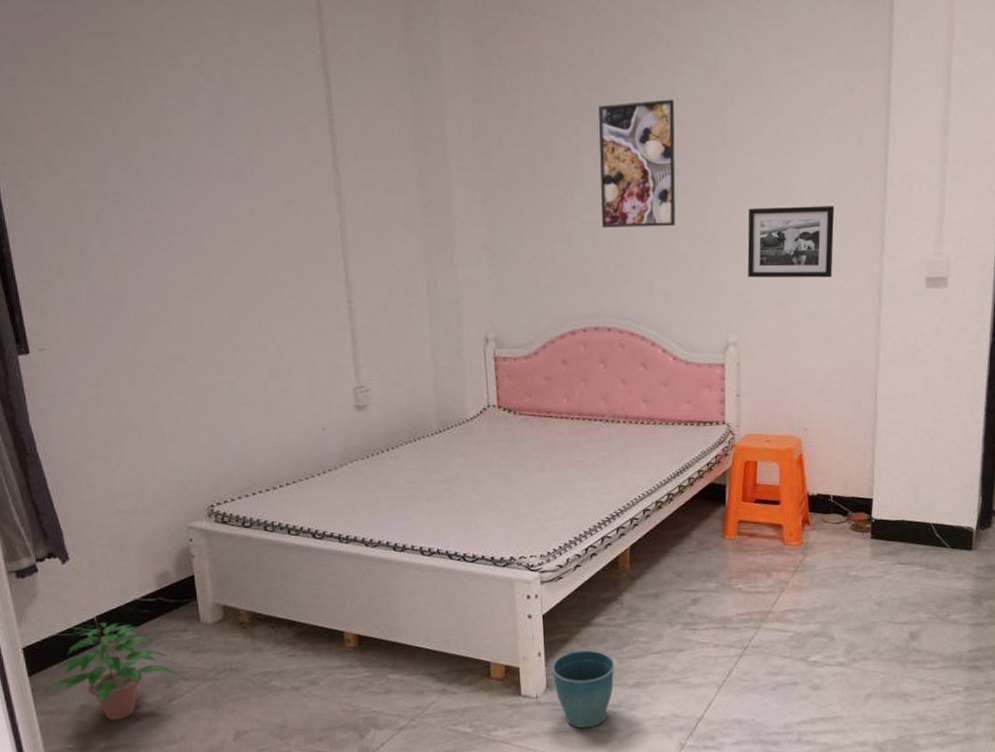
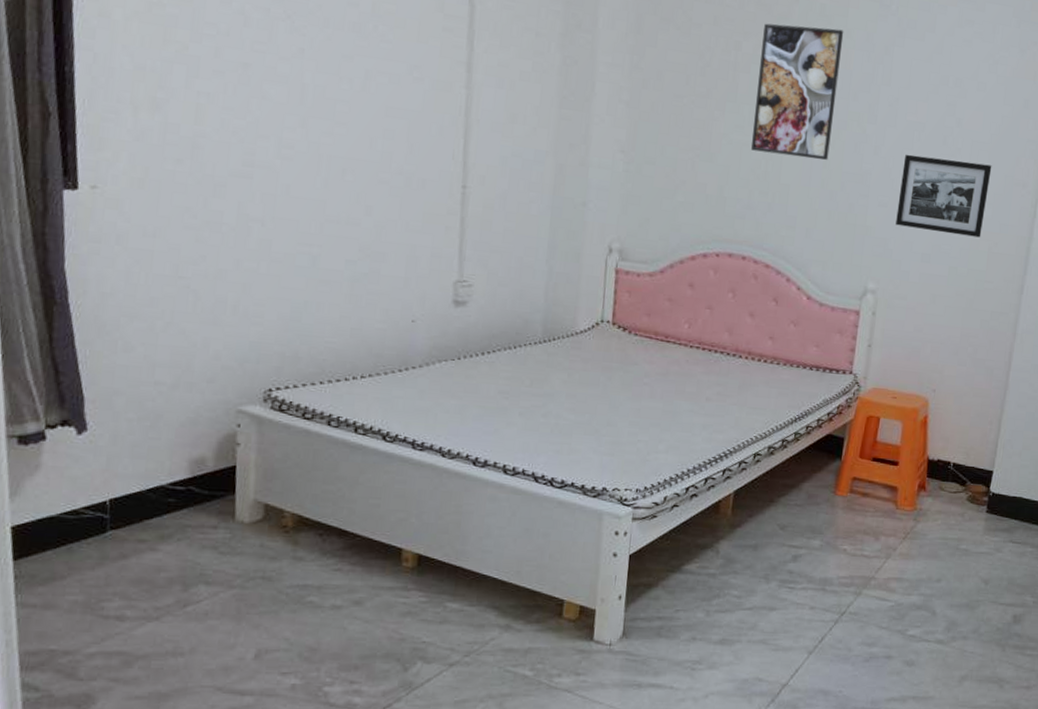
potted plant: present [45,623,177,721] -> none [31,507,198,623]
flower pot: present [552,649,615,729] -> none [631,597,701,684]

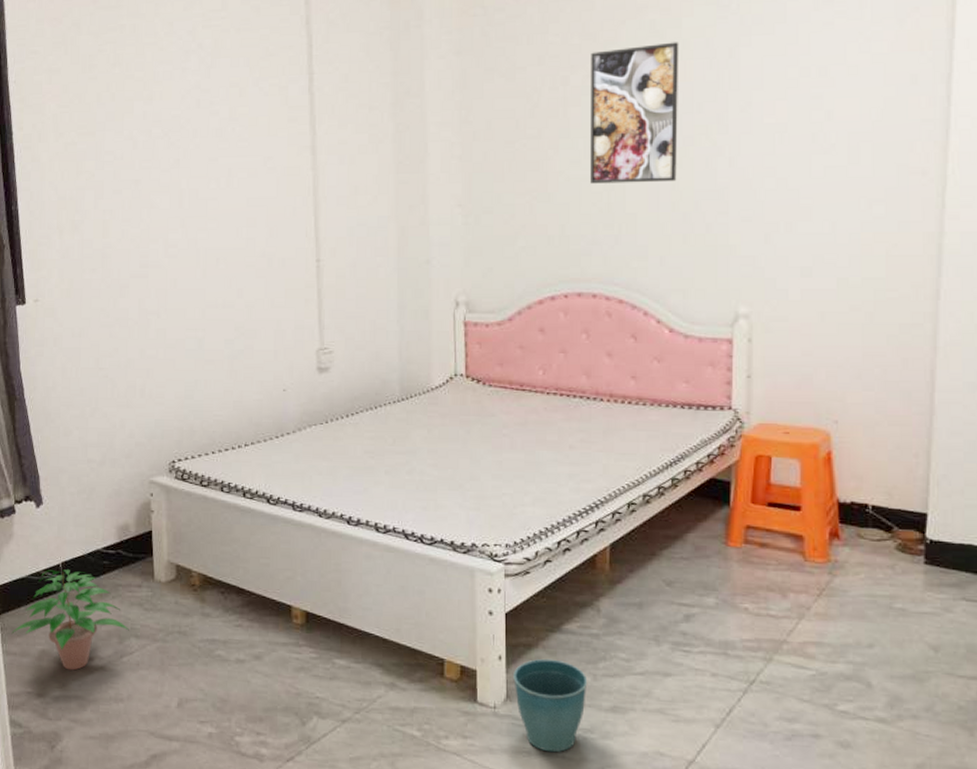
potted plant: none [31,507,198,623] -> present [11,569,129,671]
flower pot: none [631,597,701,684] -> present [513,658,588,753]
picture frame: present [895,154,992,238] -> none [764,156,878,241]

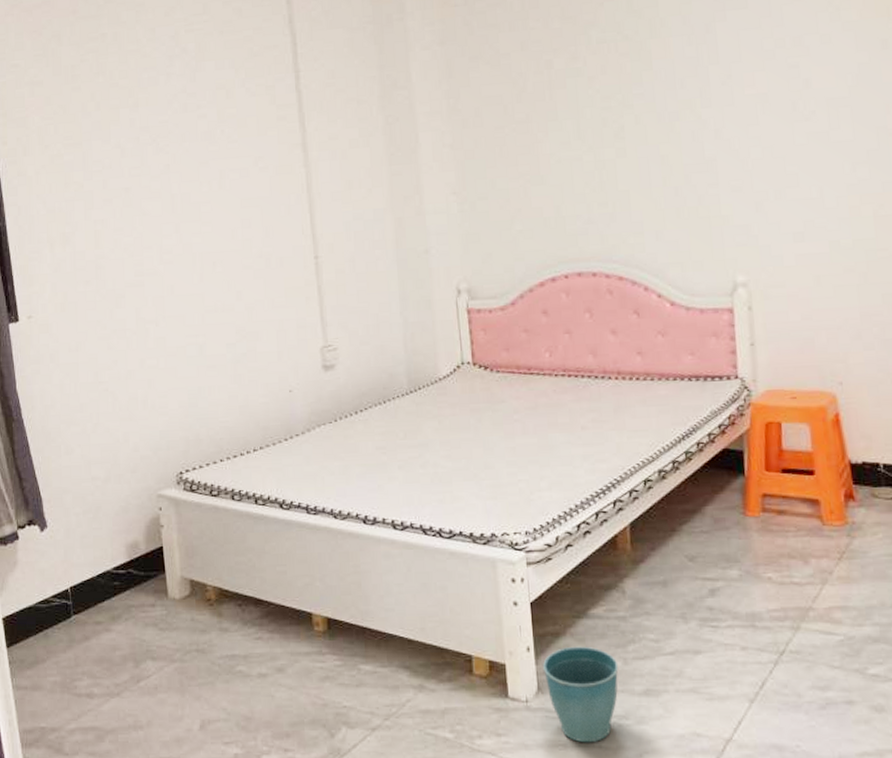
potted plant: present [11,569,129,671] -> none [21,594,145,700]
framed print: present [589,42,679,184] -> none [572,21,666,164]

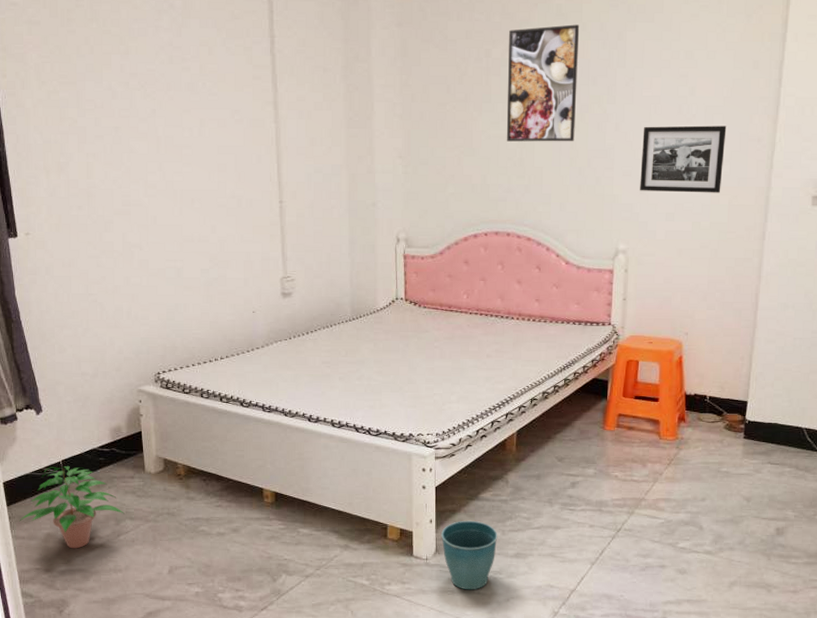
potted plant: none [21,594,145,700] -> present [19,466,125,549]
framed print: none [572,21,666,164] -> present [506,24,580,142]
picture frame: none [751,120,861,209] -> present [640,125,727,193]

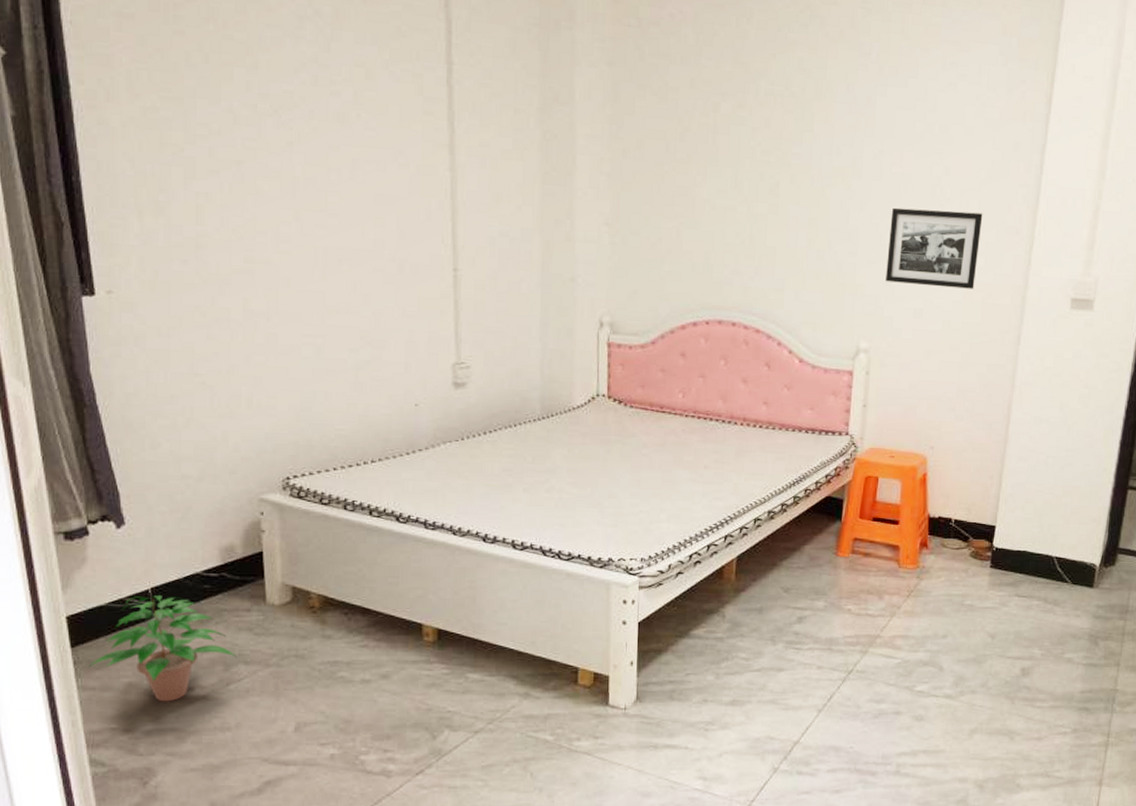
flower pot: present [441,520,498,590] -> none [643,662,711,745]
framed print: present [506,24,580,142] -> none [734,81,824,219]

